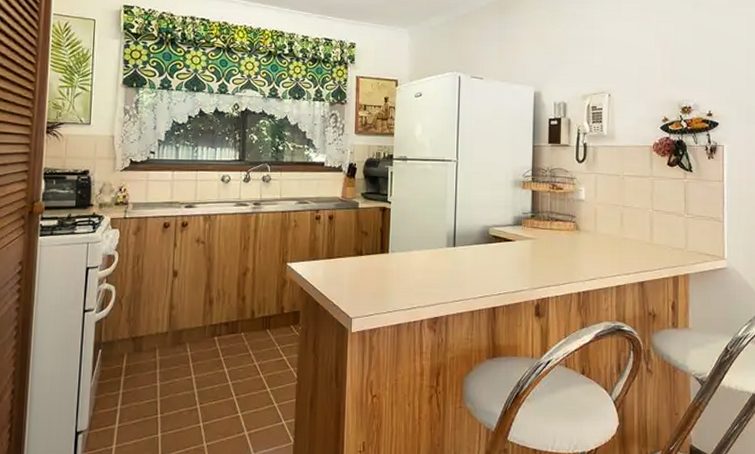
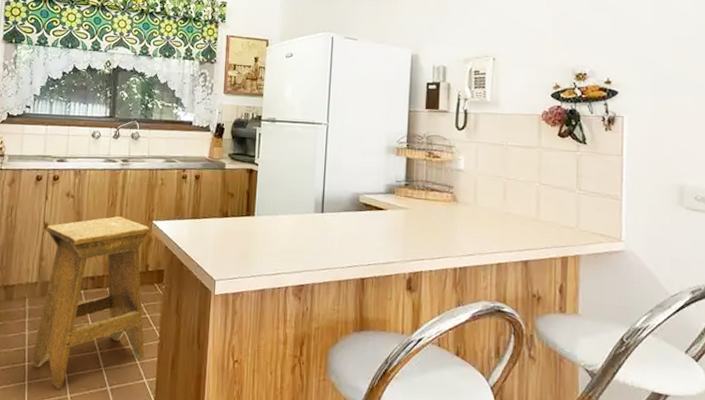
stool: none [166,260,285,439] -> present [33,216,151,390]

